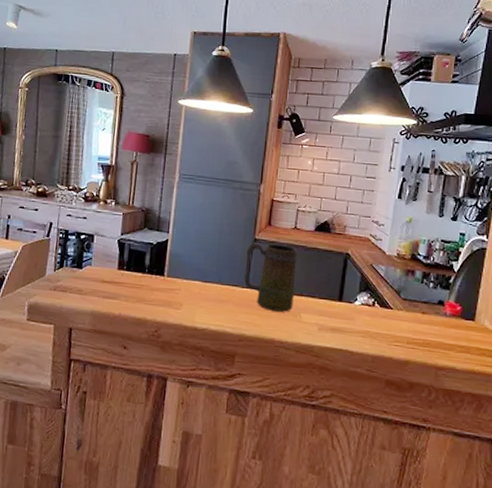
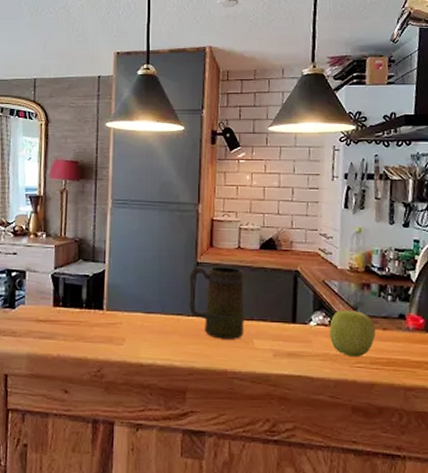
apple: none [372,292,415,337] -> present [329,309,375,357]

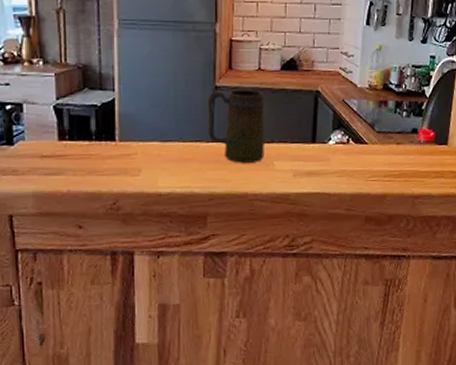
apple: present [329,309,375,357] -> none [347,127,390,172]

